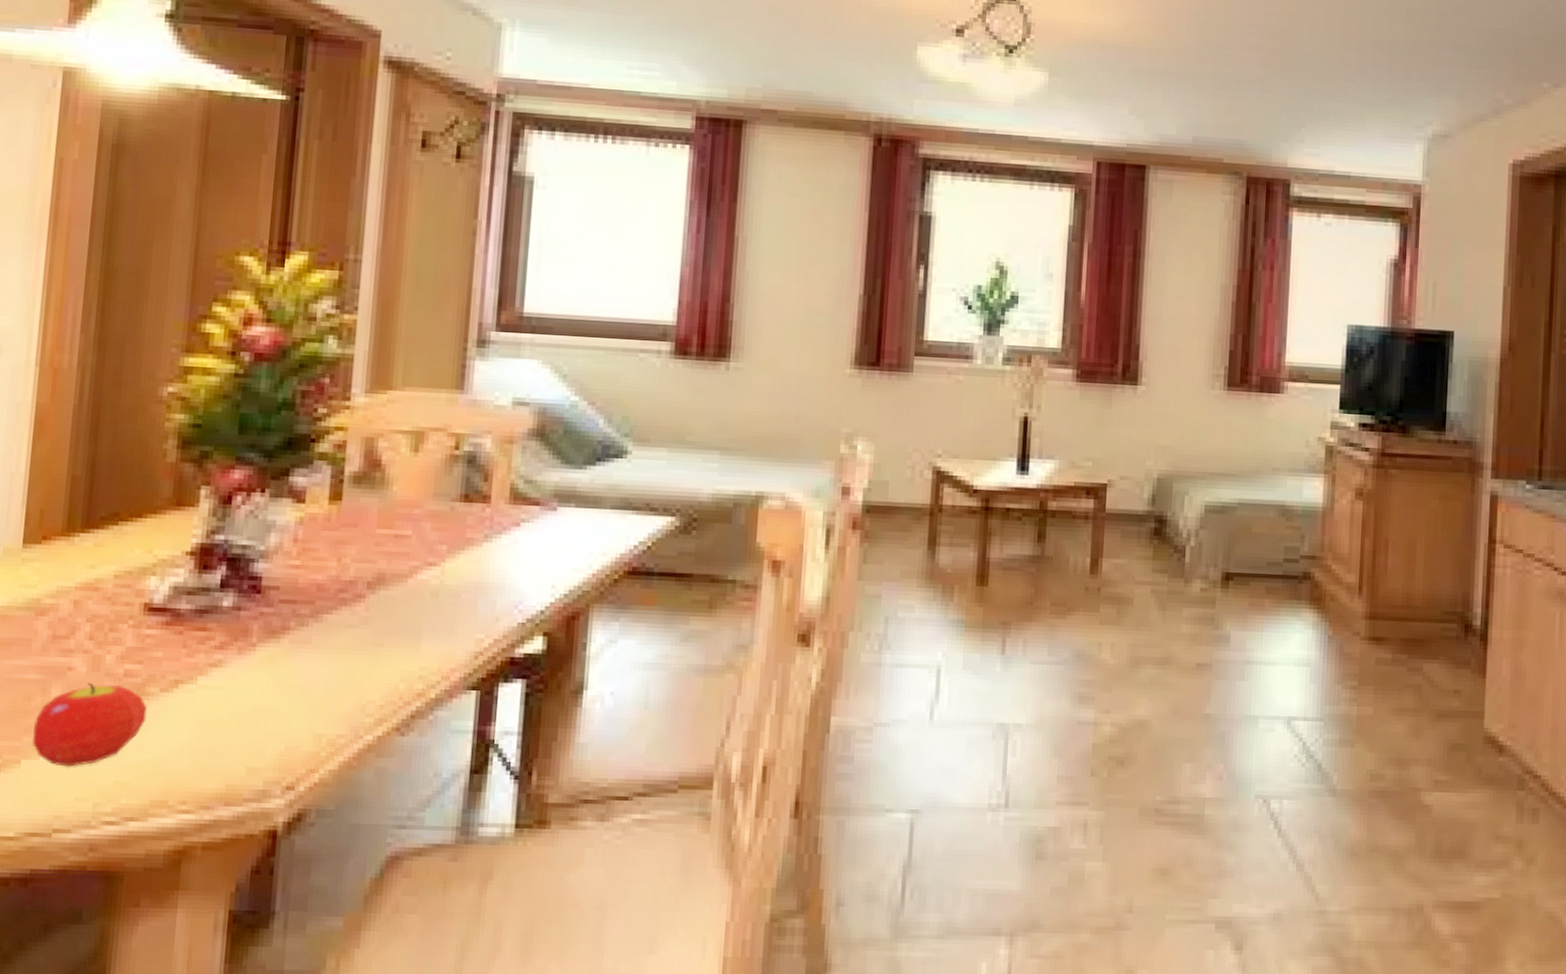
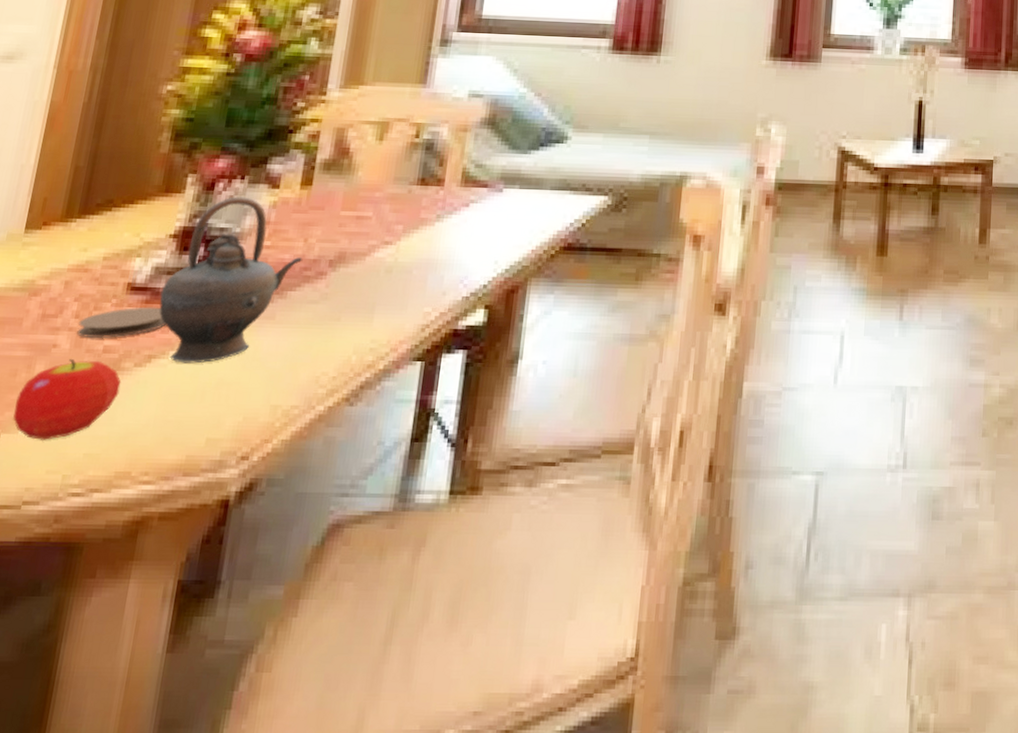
coaster: none [93,628,190,661] -> present [77,306,166,338]
teapot: none [181,511,338,690] -> present [159,197,303,364]

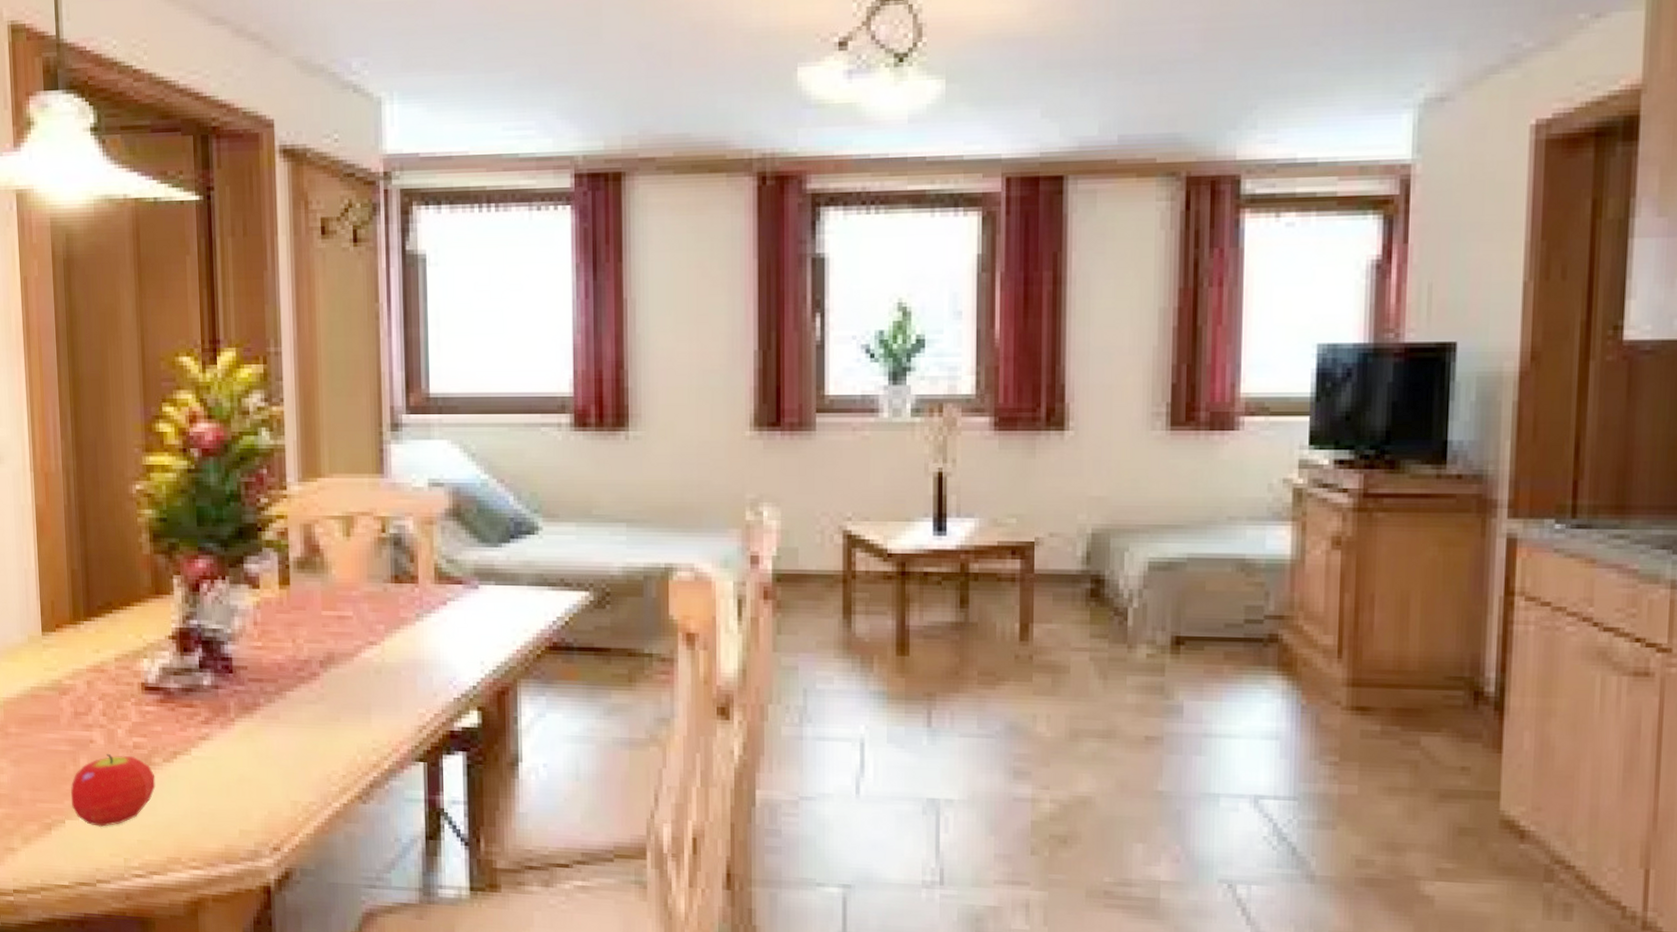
coaster: present [77,306,166,338] -> none [107,705,182,735]
teapot: present [159,197,303,364] -> none [172,597,295,760]

